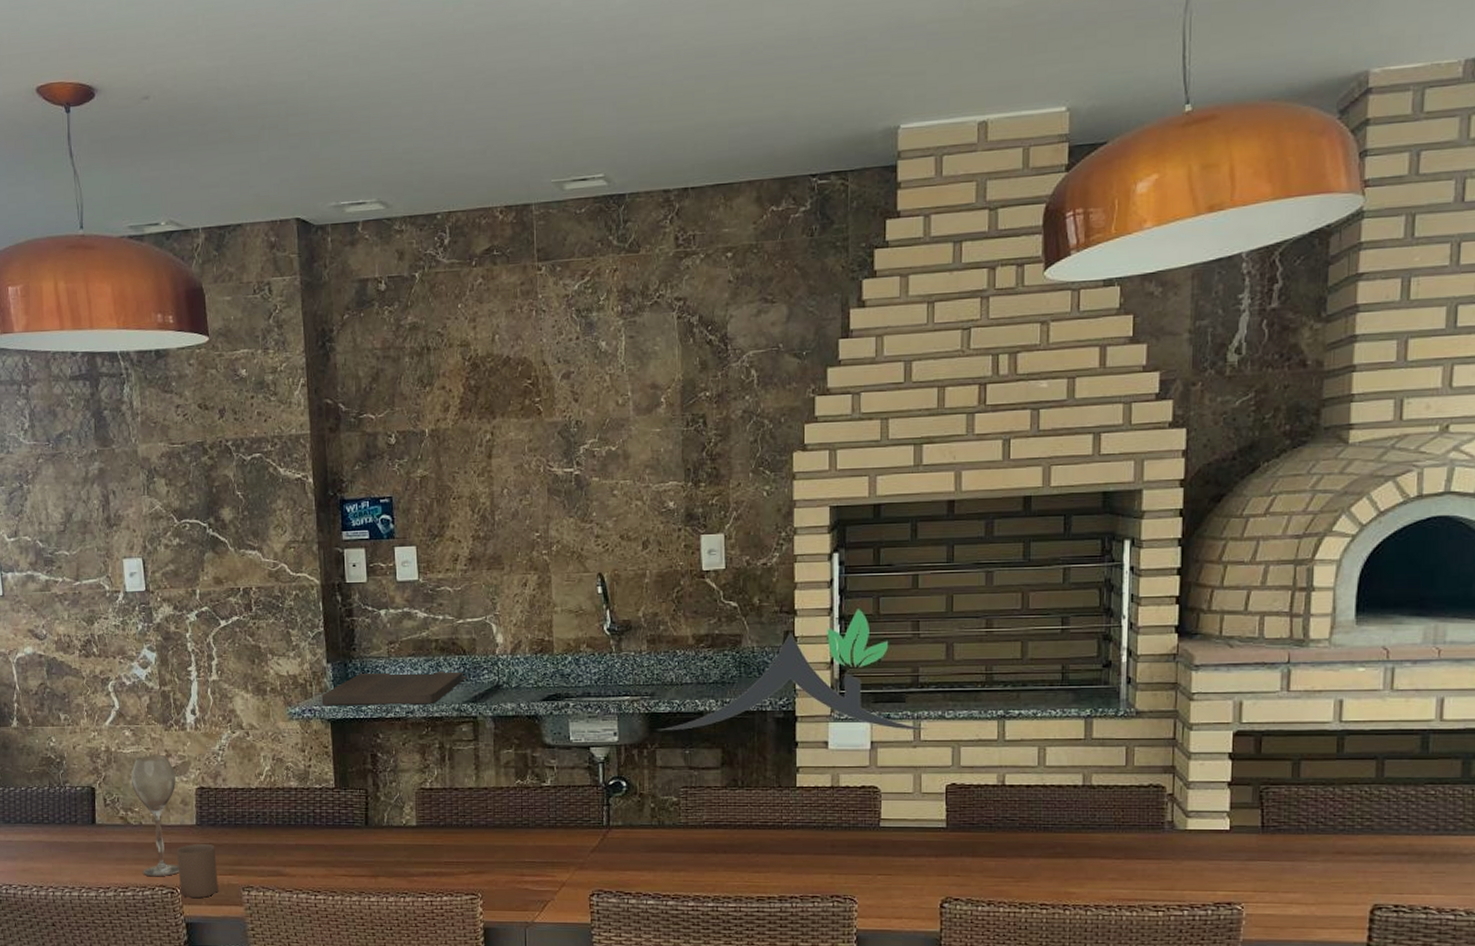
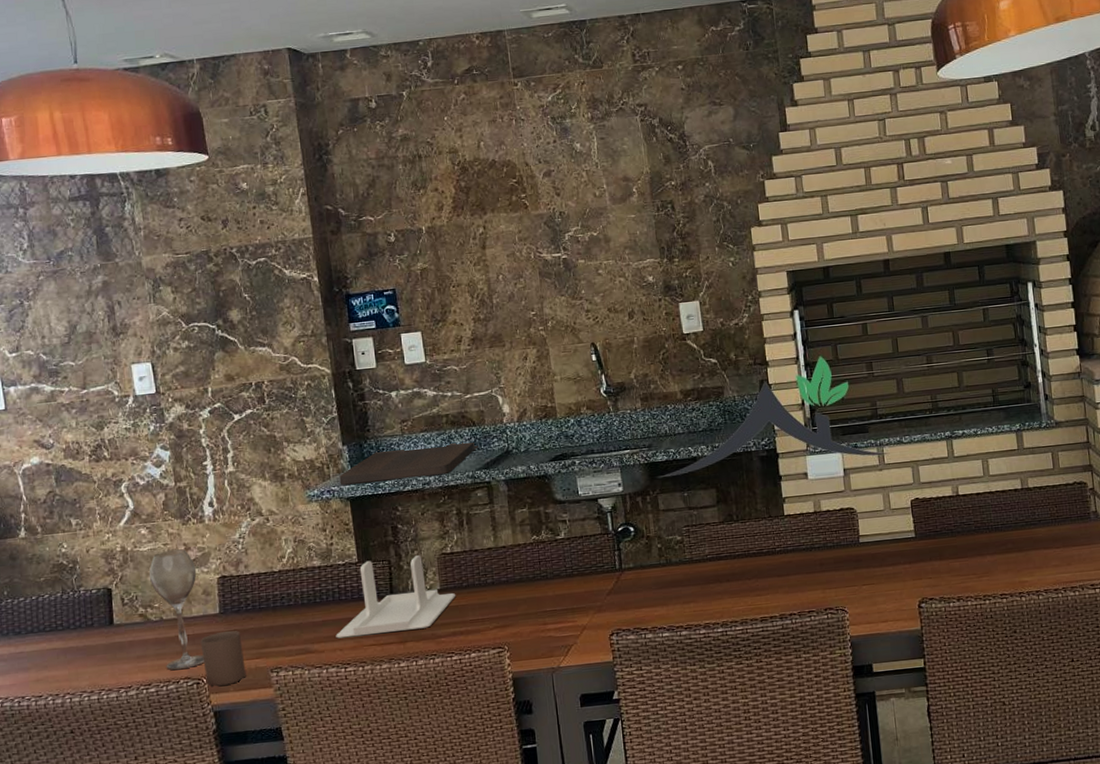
napkin holder: none [308,787,432,865] -> present [336,555,456,639]

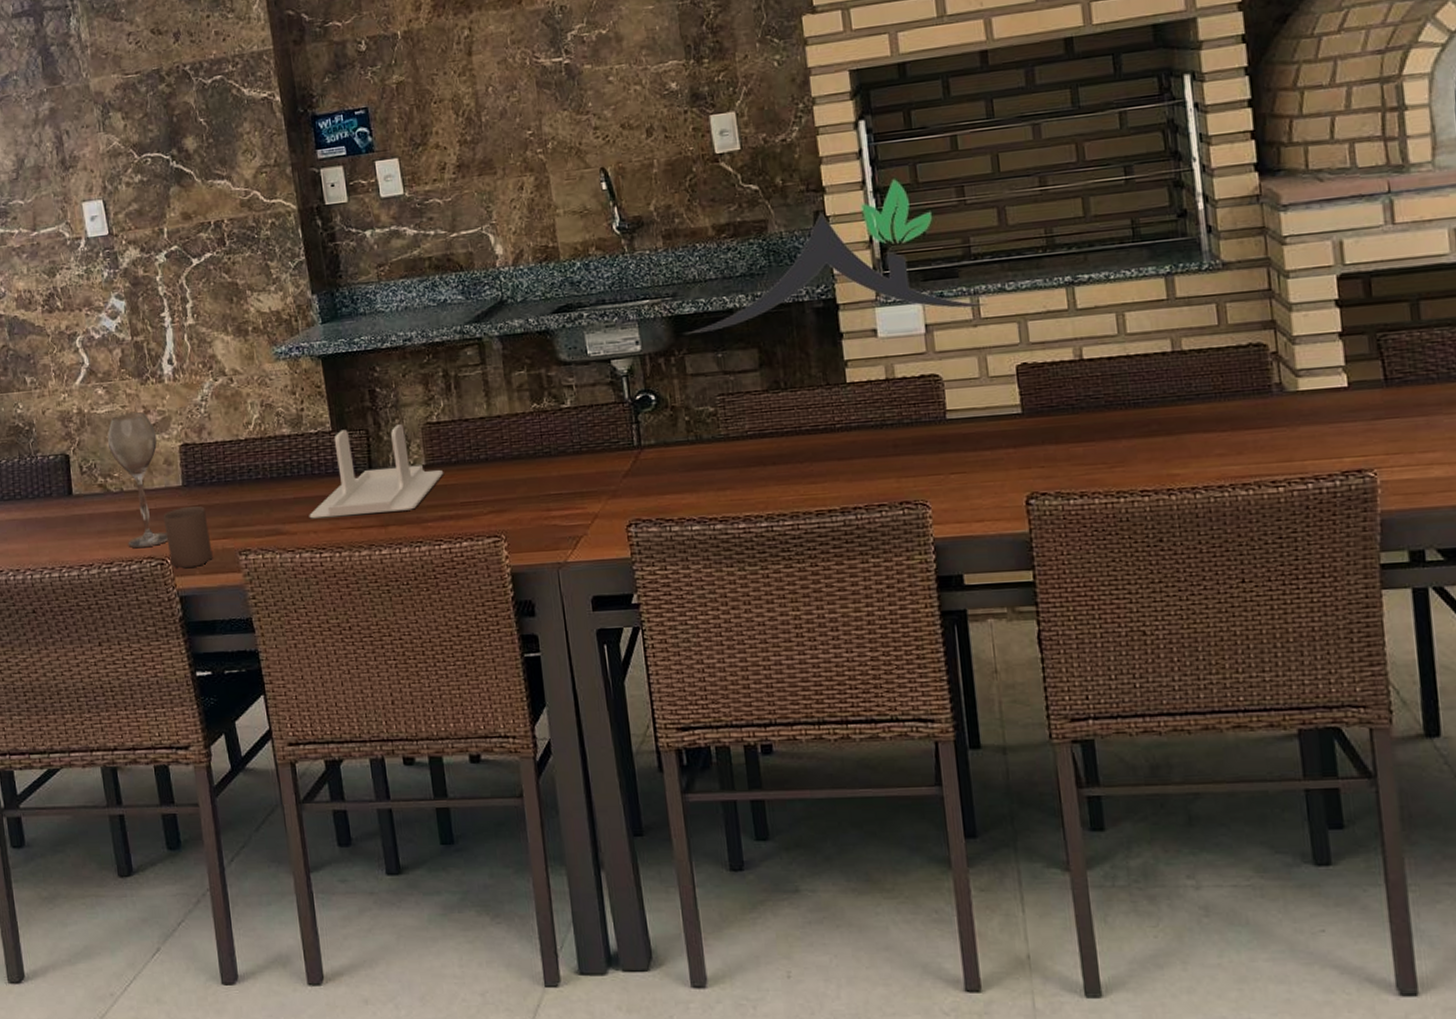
cutting board: present [339,442,478,485] -> none [309,291,467,341]

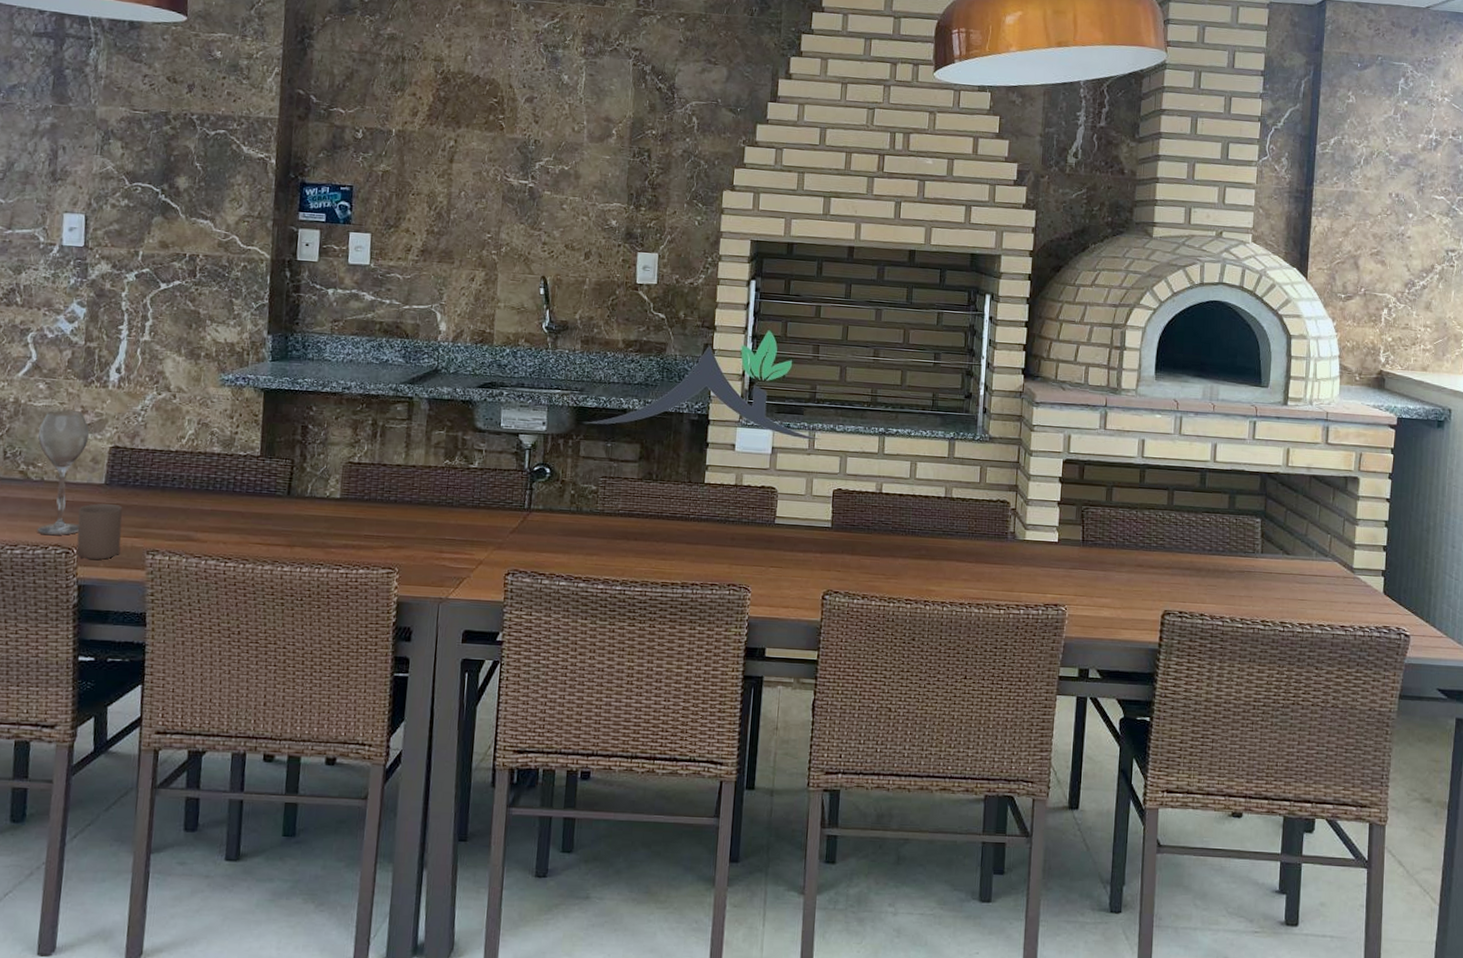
napkin holder: present [309,424,444,519] -> none [222,456,355,536]

